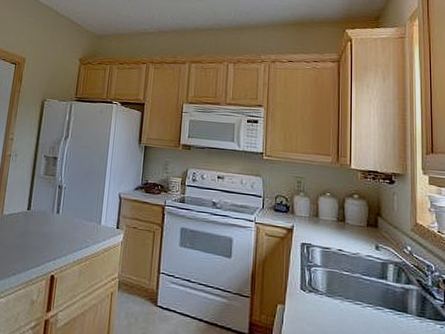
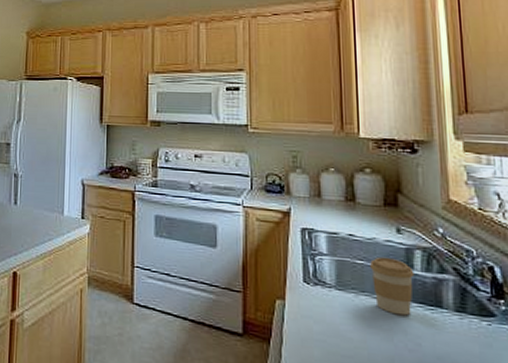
coffee cup: none [354,269,388,320] -> present [370,256,415,316]

